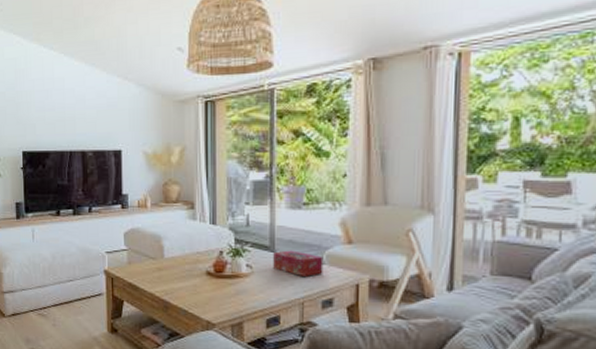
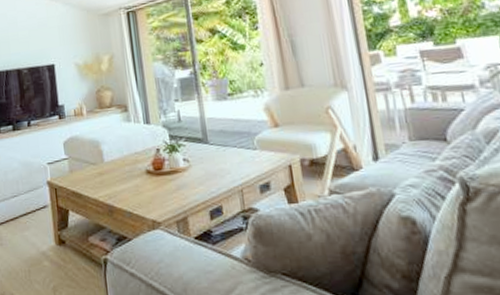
tissue box: present [273,250,324,277] -> none [207,139,257,164]

